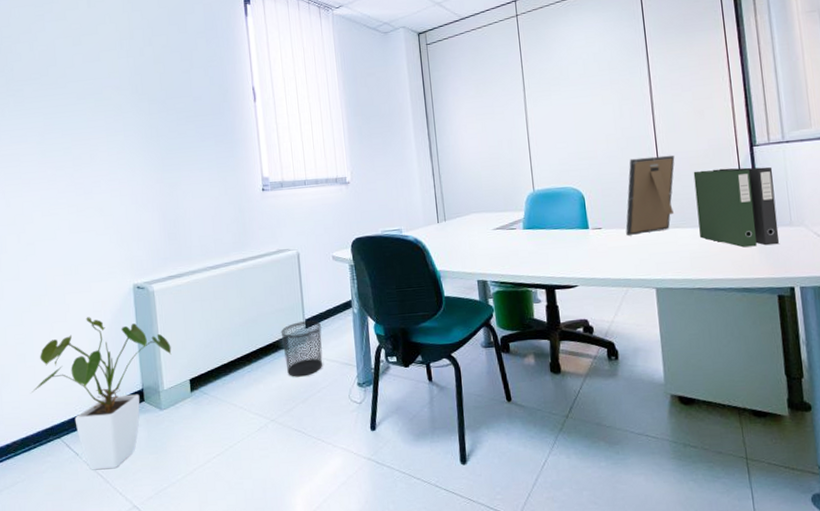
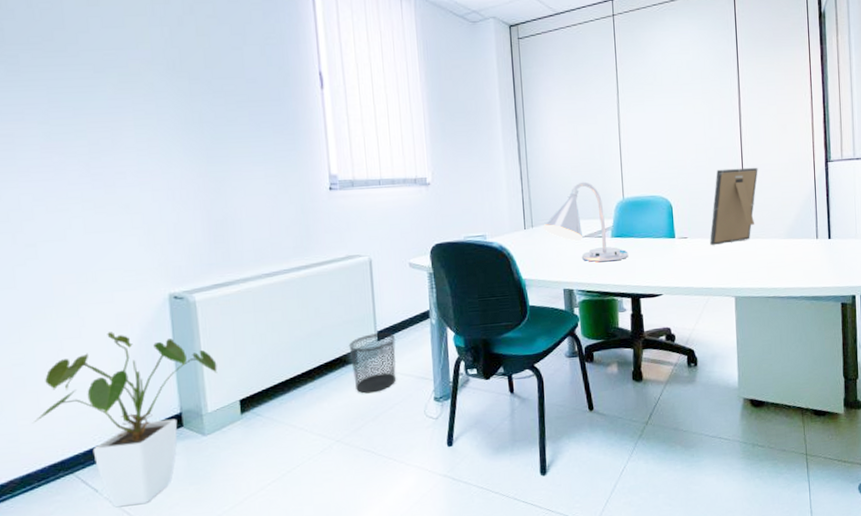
table lamp: none [455,175,541,254] -> present [543,181,629,263]
binder: present [693,167,779,248] -> none [774,182,846,258]

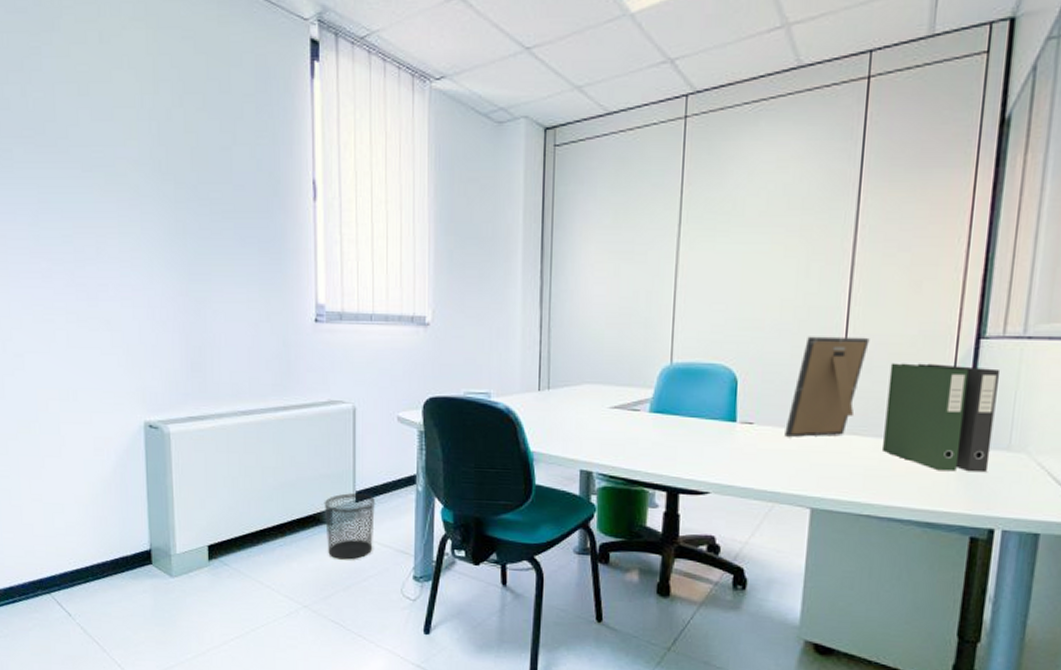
house plant: present [34,332,218,508] -> none [17,455,188,637]
table lamp: present [543,181,629,263] -> none [562,337,670,443]
binder: none [774,182,846,258] -> present [883,363,1001,473]

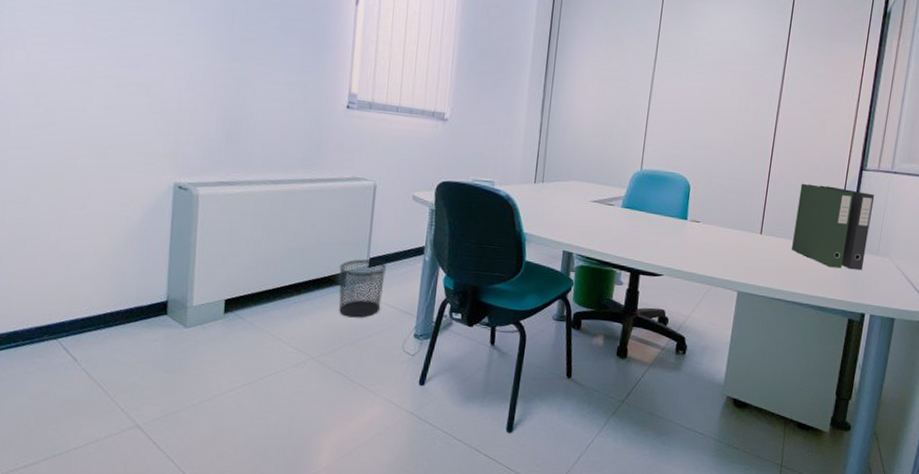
picture frame: present [784,336,870,438] -> none [722,157,788,237]

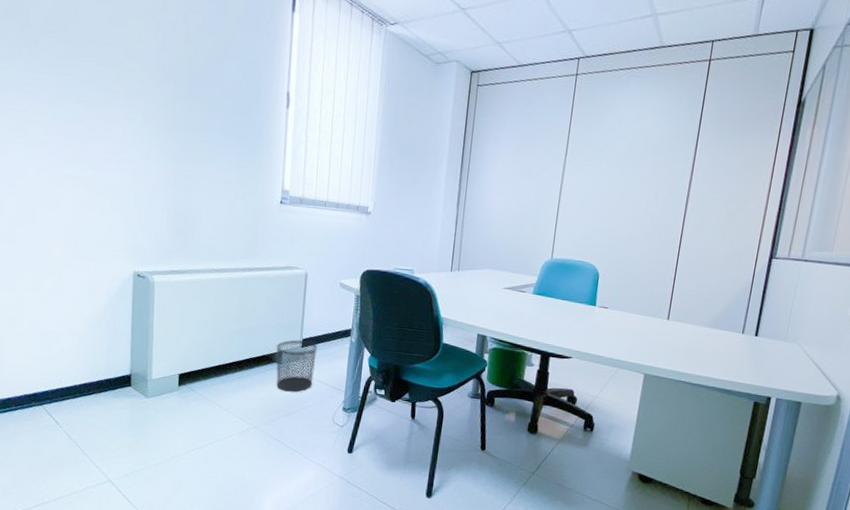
binder: present [792,183,875,271] -> none [698,271,784,356]

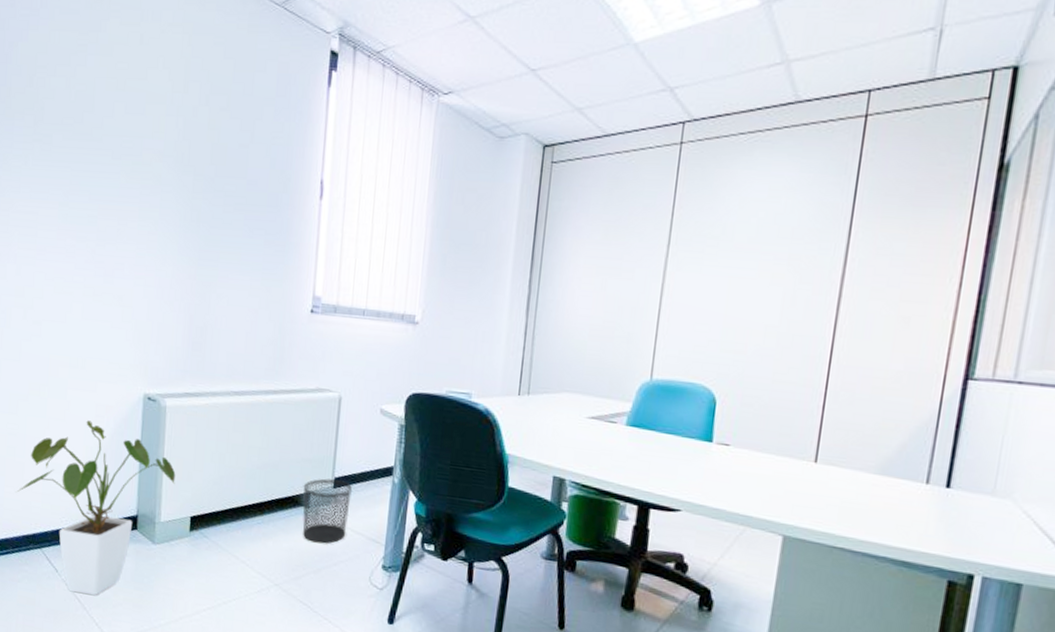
house plant: none [17,294,165,443] -> present [17,420,176,596]

